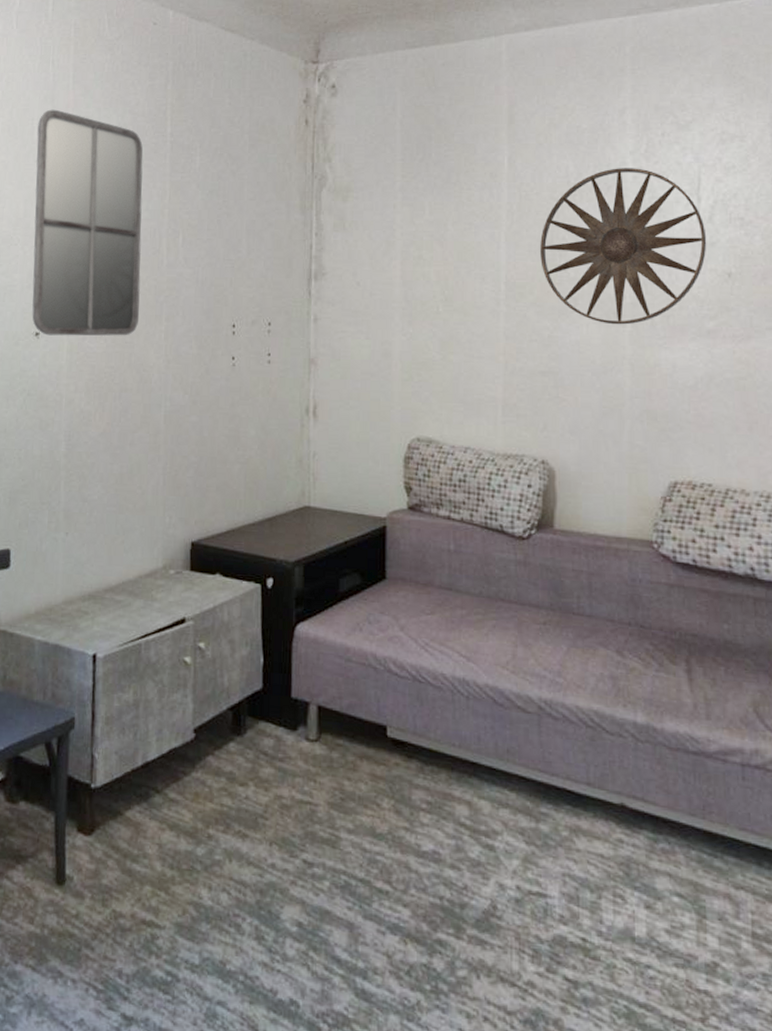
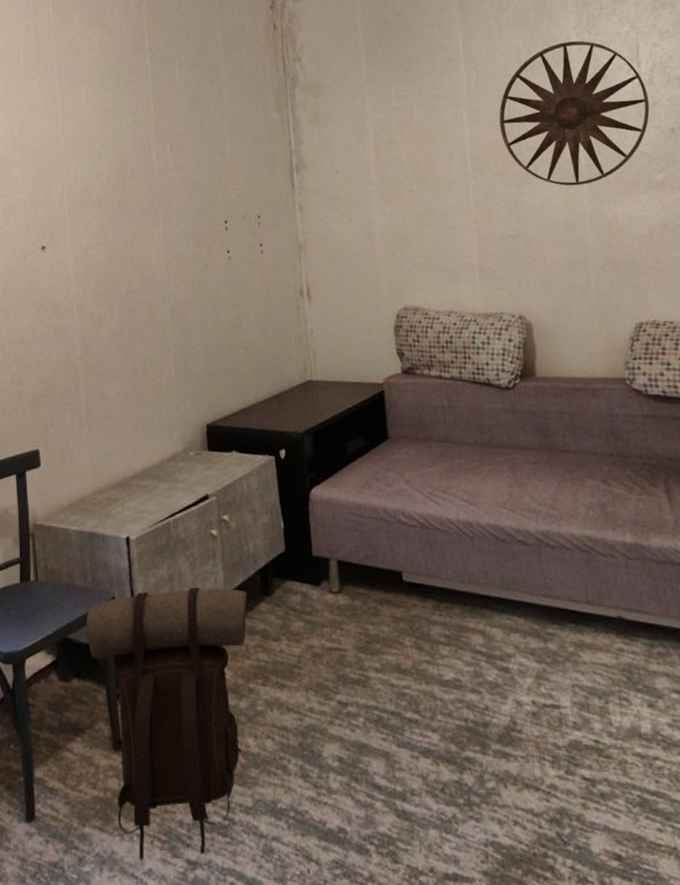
home mirror: present [32,109,143,336] -> none [24,36,138,248]
backpack: none [40,715,217,1010] -> present [86,587,248,860]

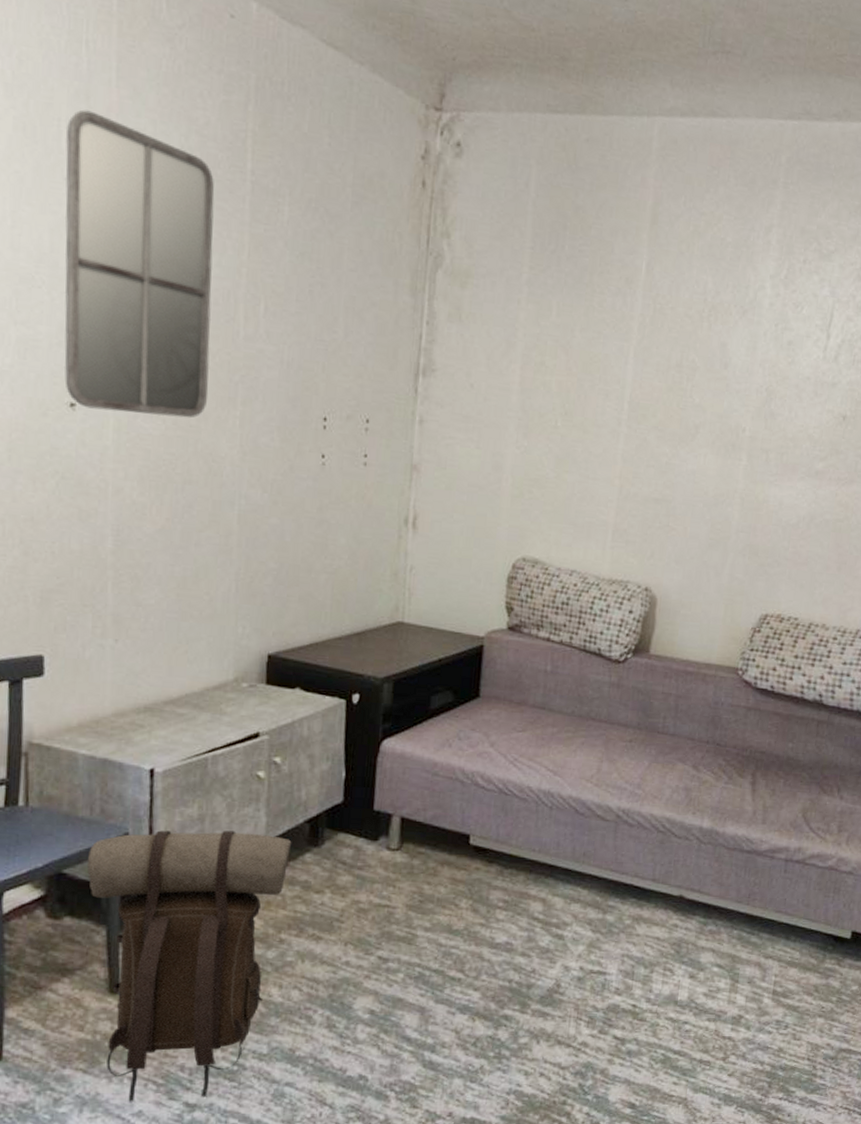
home mirror: none [24,36,138,248] -> present [64,109,215,418]
wall art: present [499,40,650,186] -> none [667,291,830,459]

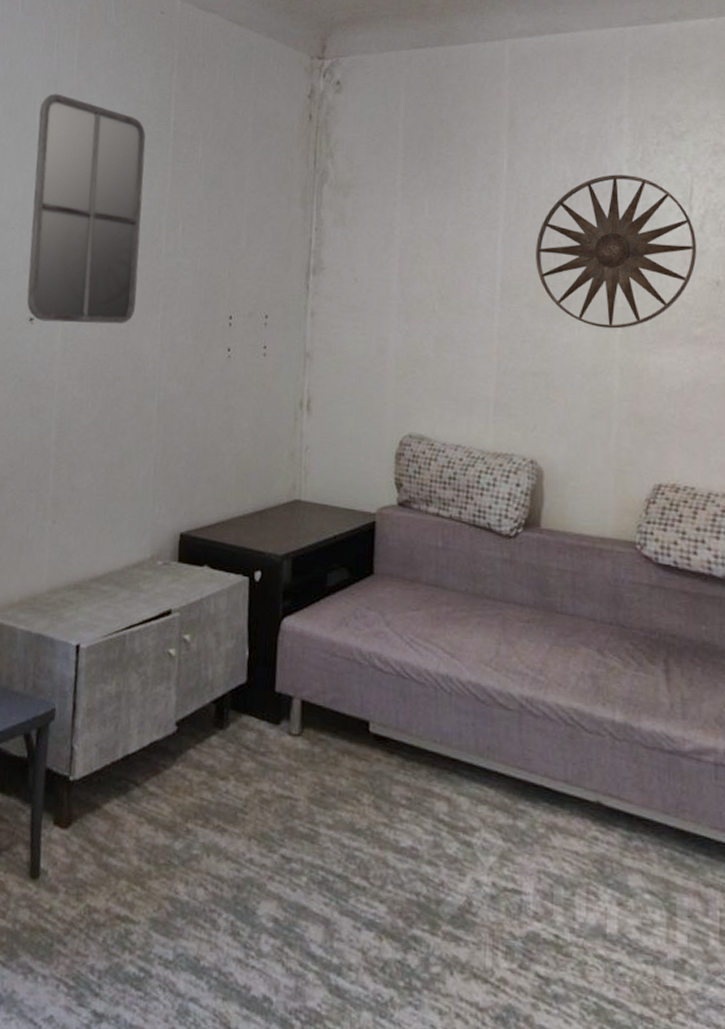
backpack: present [87,830,292,1102] -> none [18,707,199,1007]
wall art: none [667,291,830,459] -> present [536,174,697,329]

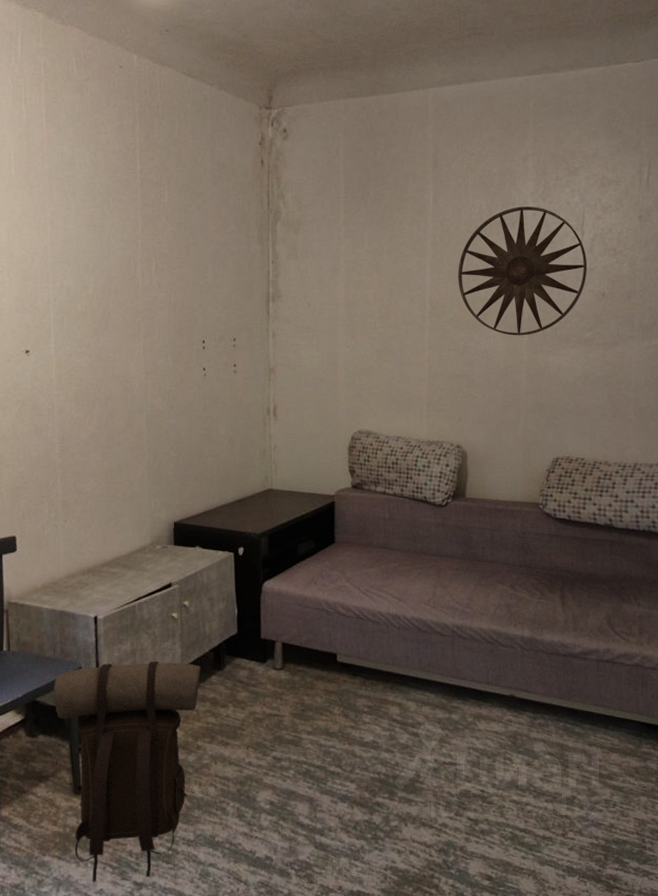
backpack: none [18,707,199,1007] -> present [54,661,201,882]
home mirror: present [27,93,146,324] -> none [15,146,120,353]

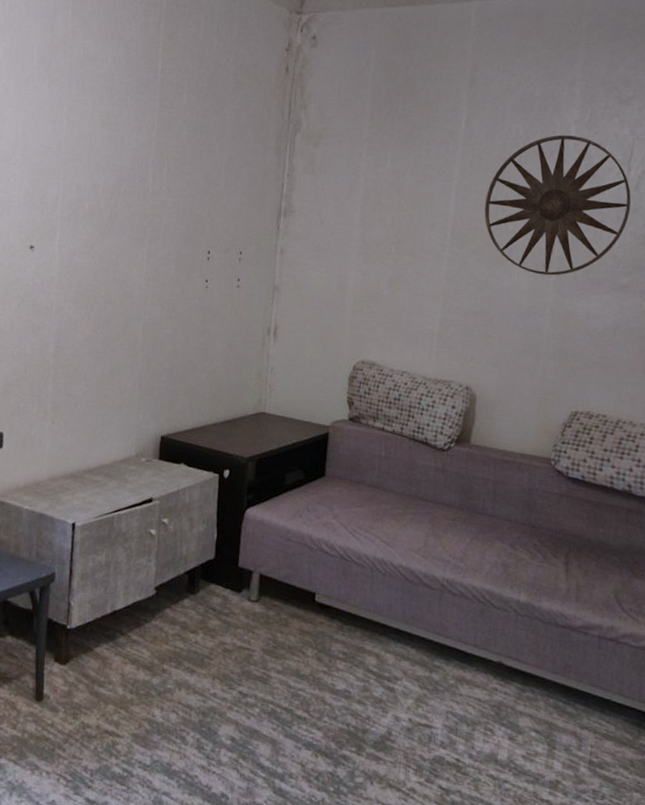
backpack: present [54,661,201,882] -> none [25,572,174,796]

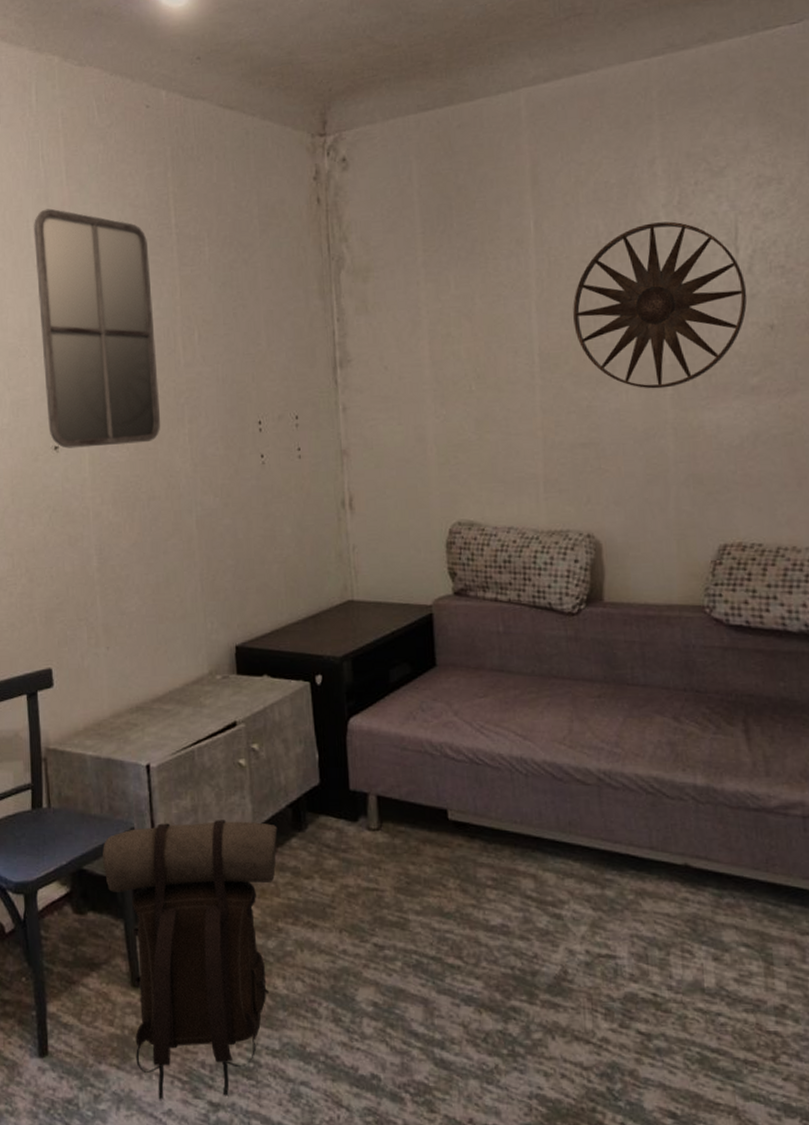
backpack: none [25,572,174,796] -> present [103,820,278,1100]
home mirror: none [27,38,135,255] -> present [34,208,161,449]

